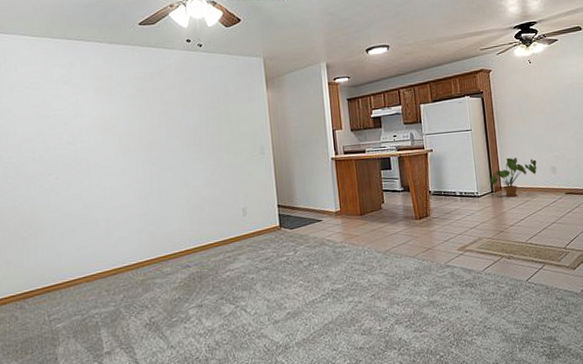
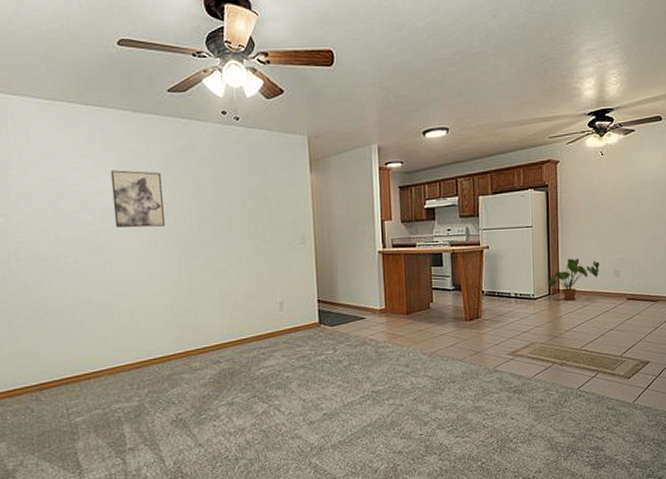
wall art: none [89,94,138,146] -> present [110,170,166,228]

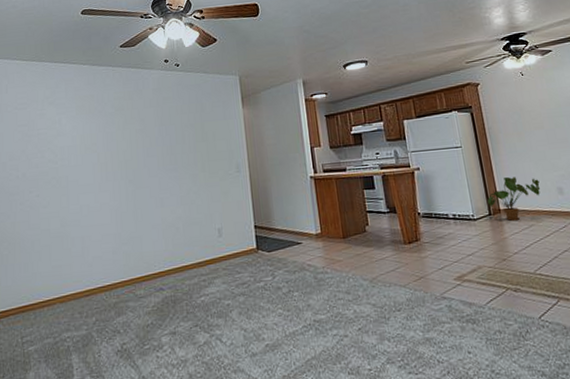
wall art: present [110,170,166,228] -> none [71,114,116,164]

